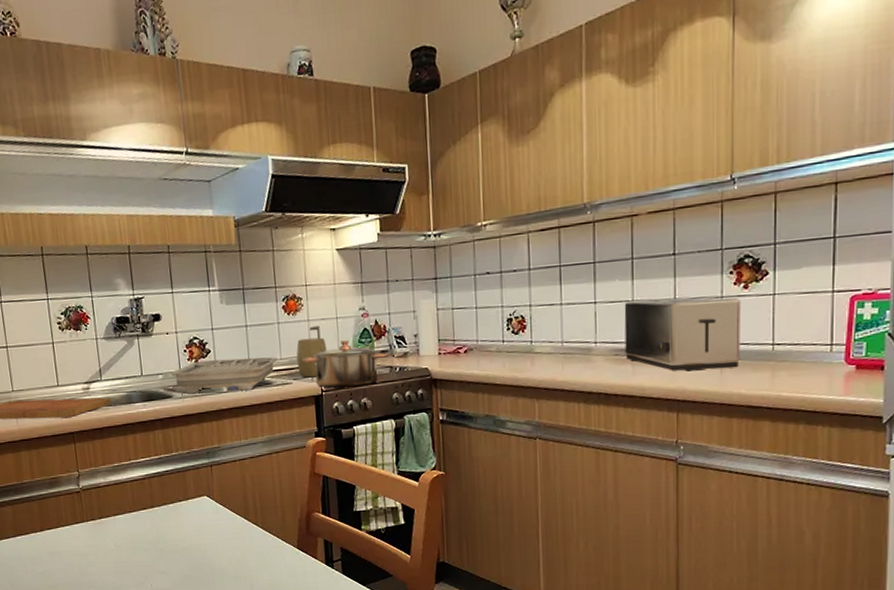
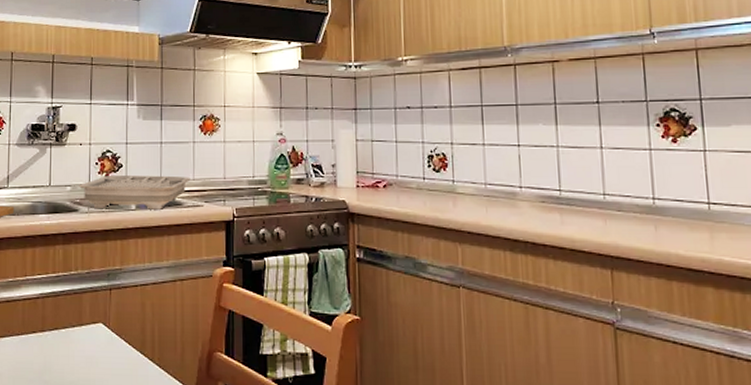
soap dispenser: present [296,325,327,378] -> none [209,148,242,201]
cooking pot: present [303,340,390,388] -> none [216,165,306,215]
toaster: present [624,297,742,371] -> none [549,146,675,226]

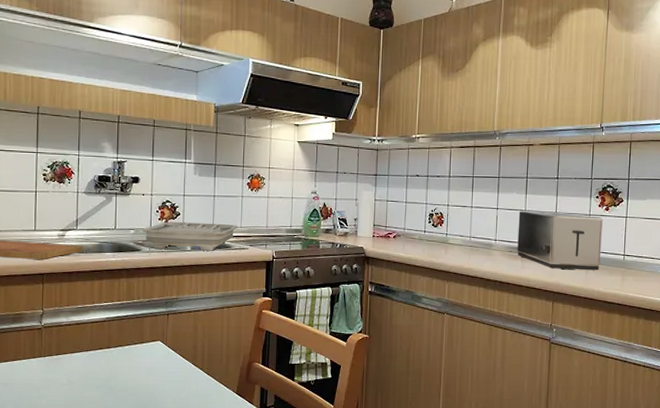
toaster: none [549,146,675,226] -> present [517,211,604,271]

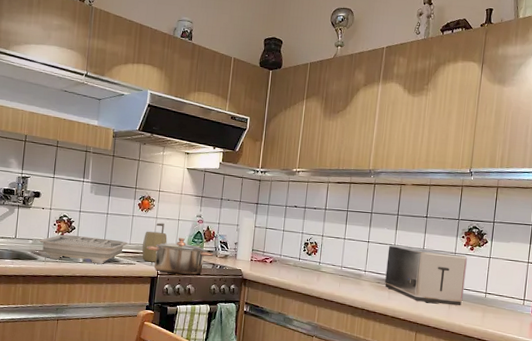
soap dispenser: none [254,202,281,246] -> present [142,223,167,262]
cooking pot: none [260,217,333,257] -> present [147,238,215,275]

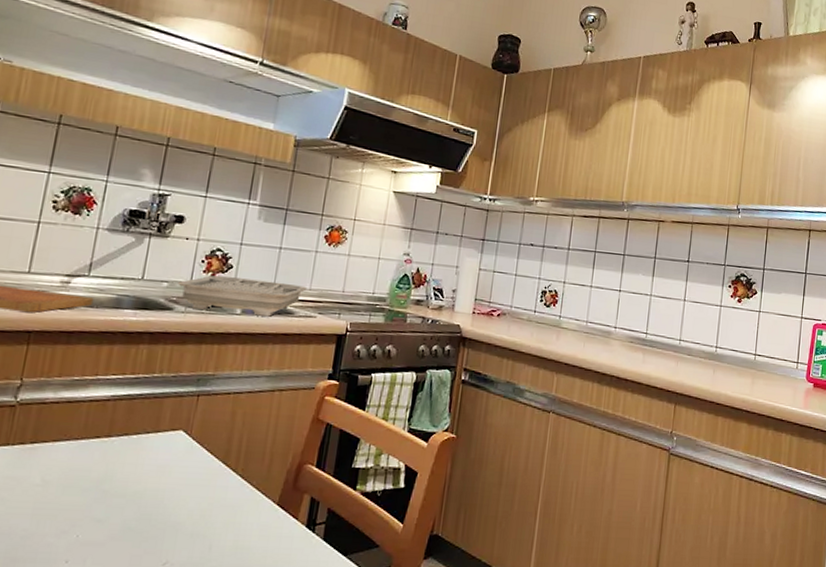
soap dispenser: present [142,223,167,262] -> none [326,261,363,315]
cooking pot: present [147,238,215,275] -> none [333,282,425,333]
toaster: present [385,245,468,306] -> none [638,295,735,371]

